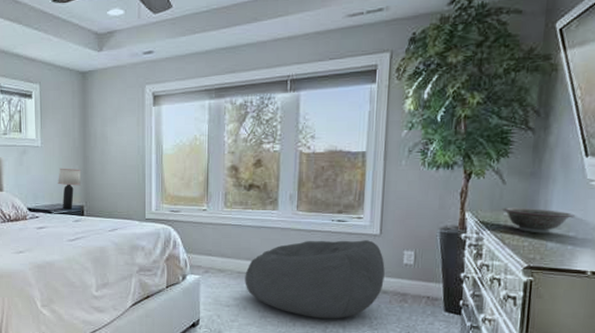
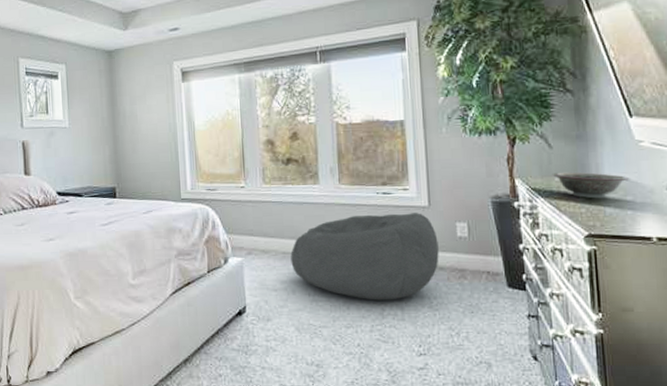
table lamp: present [58,168,82,210] -> none [87,148,112,192]

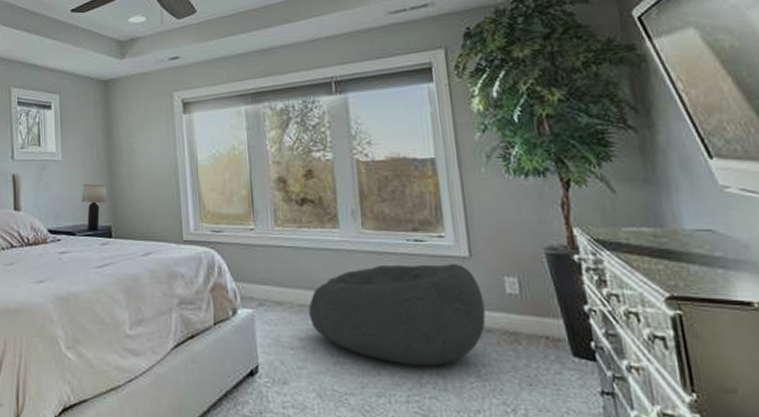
table lamp: none [87,148,112,192] -> present [81,183,107,231]
decorative bowl: present [552,171,629,199] -> none [618,221,716,254]

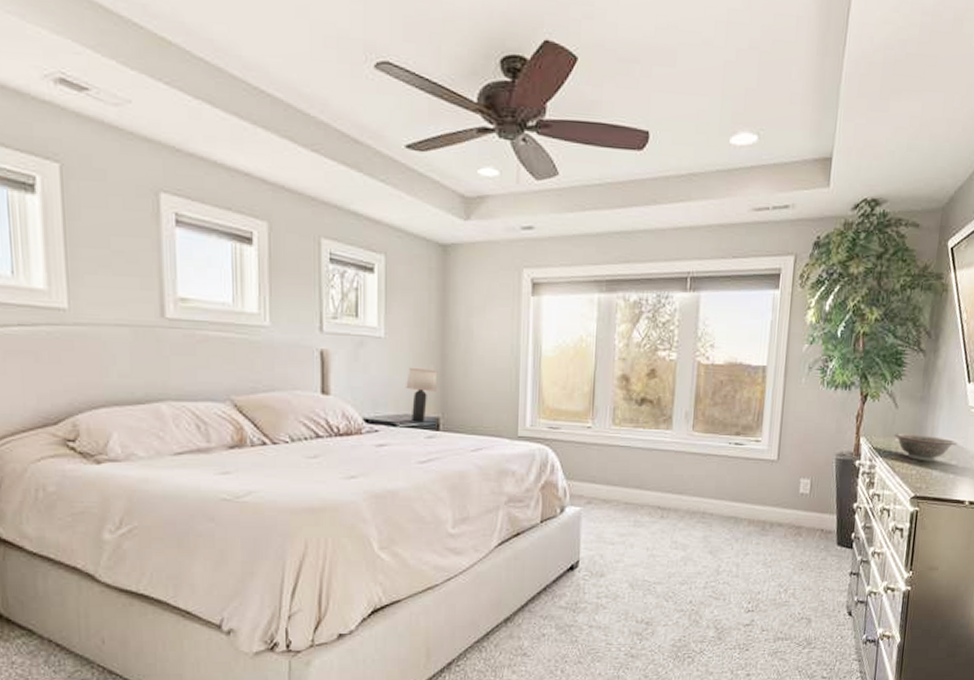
bean bag chair: present [308,264,486,366] -> none [632,466,781,556]
decorative bowl: none [618,221,716,254] -> present [893,433,957,461]

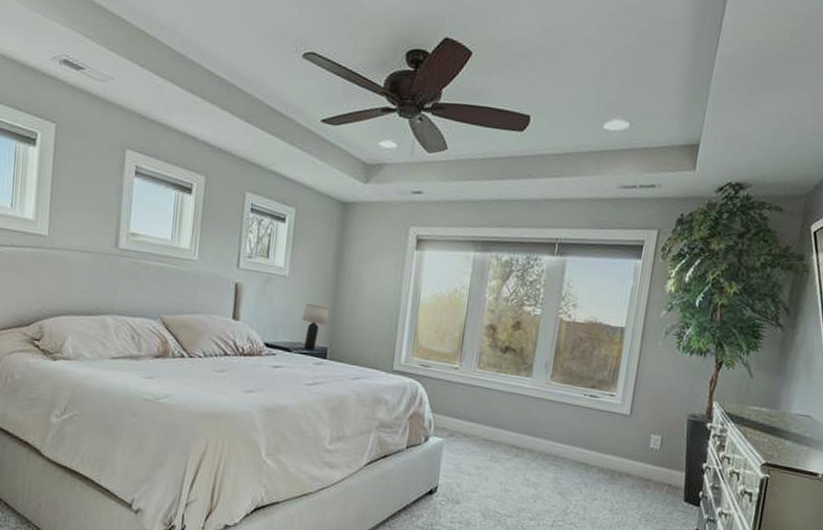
decorative bowl: present [893,433,957,461] -> none [746,401,812,432]

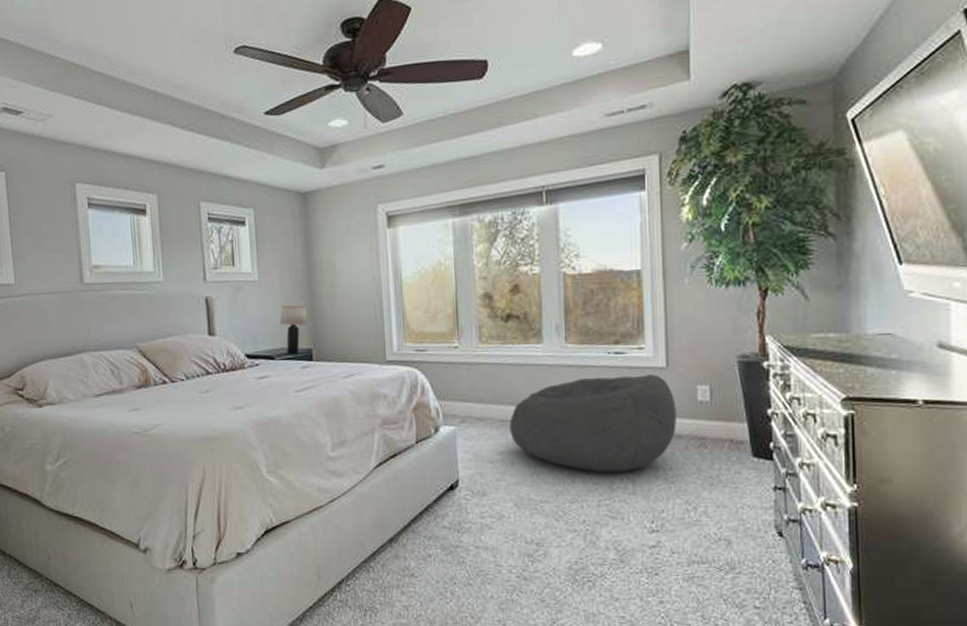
bean bag chair: none [489,413,632,500] -> present [509,374,677,473]

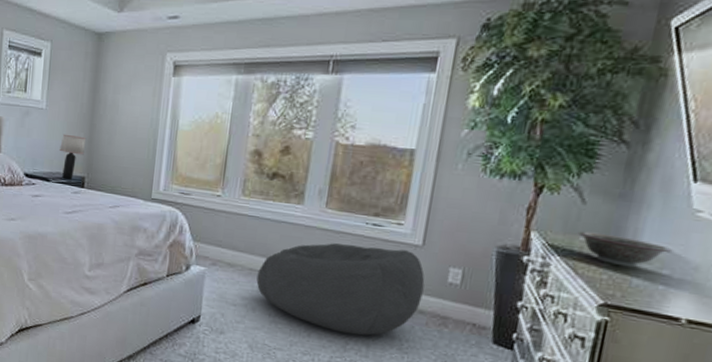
decorative bowl: none [807,327,895,357] -> present [577,231,672,268]

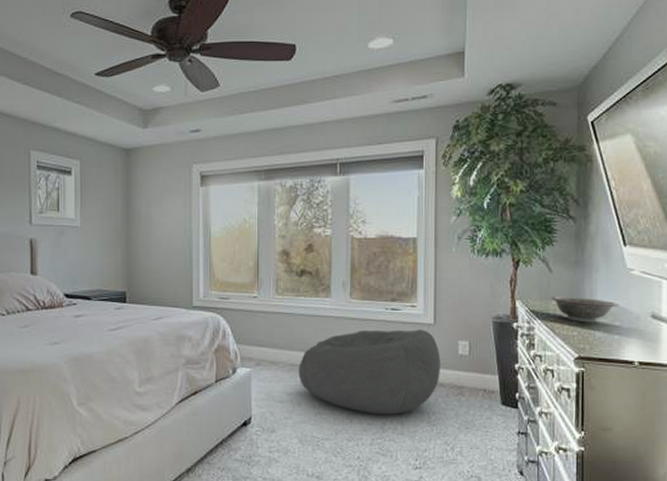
table lamp: present [60,134,87,180] -> none [98,250,124,296]

